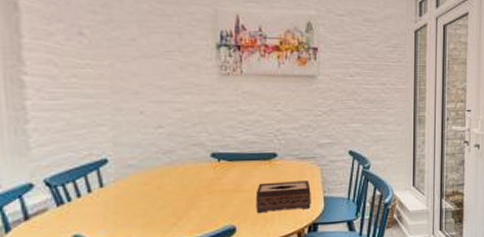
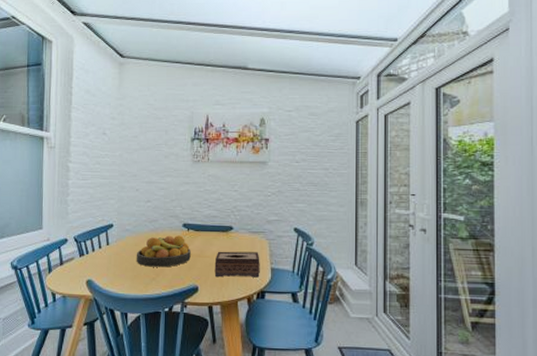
fruit bowl: none [148,168,224,210] -> present [137,235,191,267]

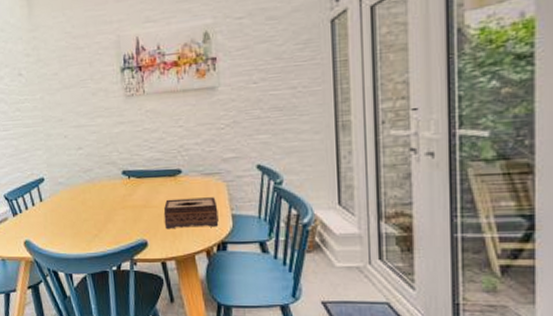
fruit bowl: present [137,235,191,267] -> none [74,185,135,223]

